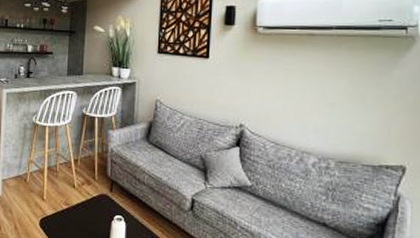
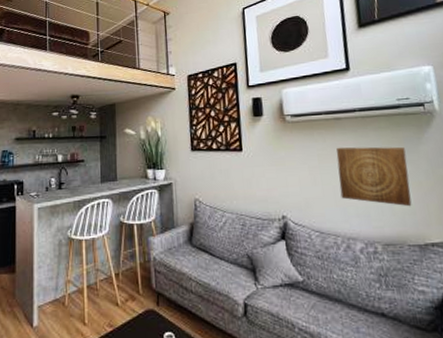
wall art: none [302,63,377,129] -> present [336,146,412,207]

